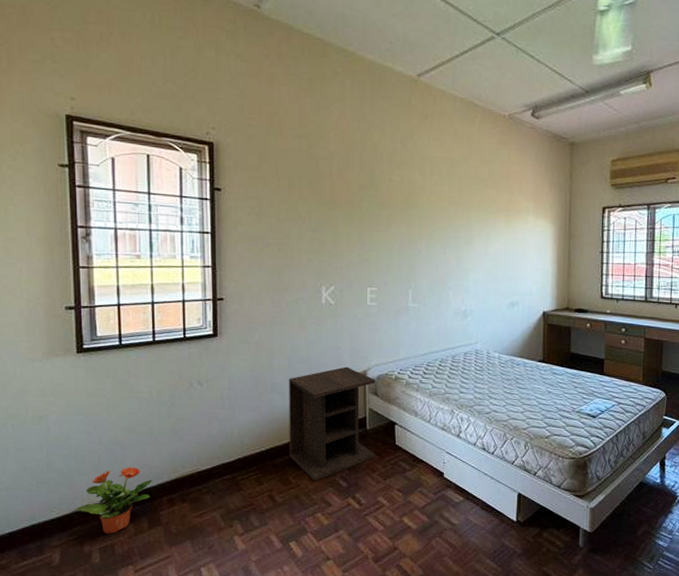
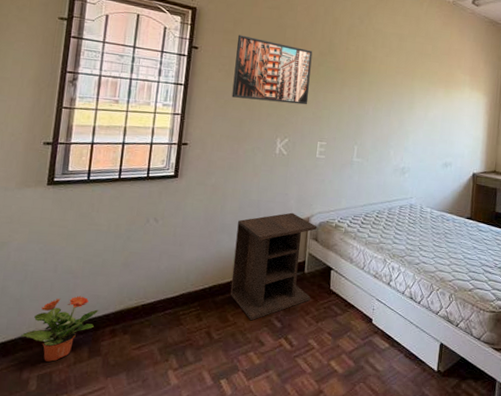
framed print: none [264,171,352,247] -> present [231,35,313,105]

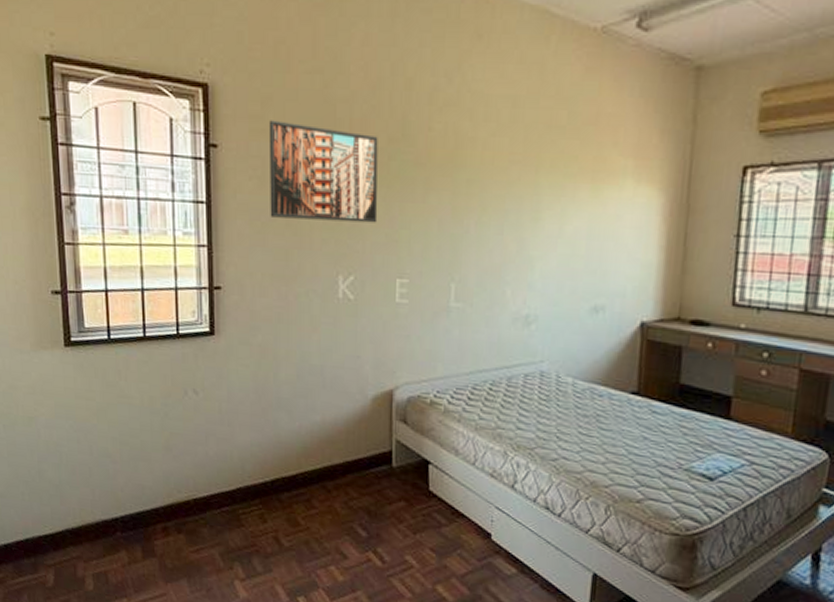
potted plant: present [21,295,99,362] -> none [68,484,146,560]
nightstand: present [230,212,317,321] -> none [297,383,405,527]

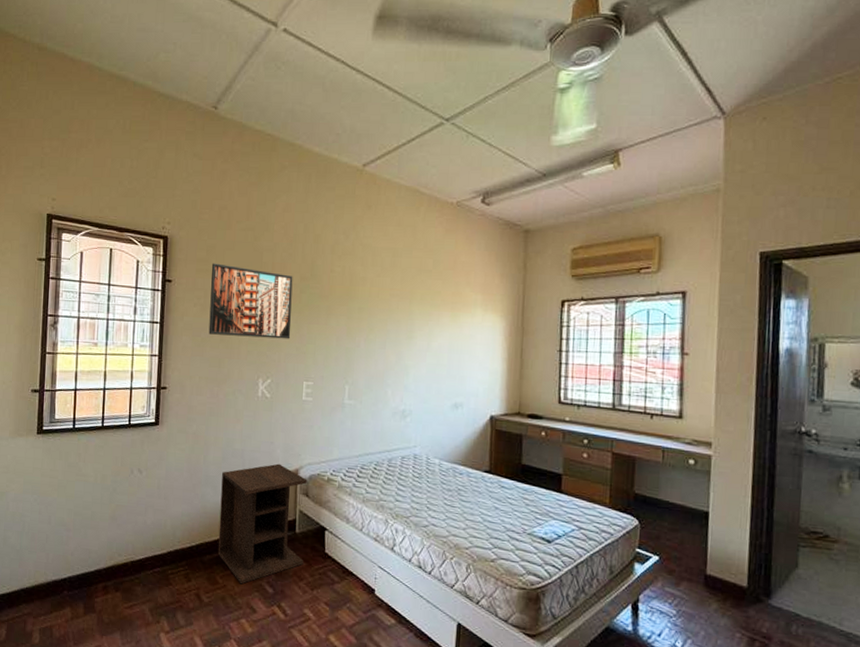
nightstand: none [297,383,405,527] -> present [217,463,307,585]

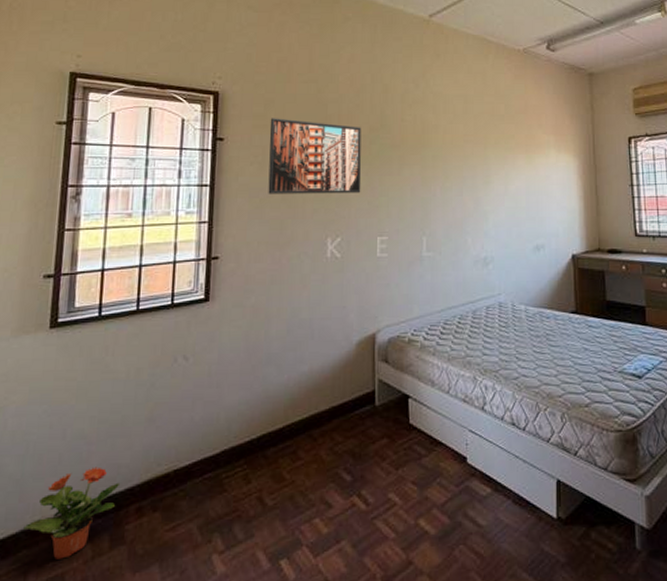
potted plant: none [23,549,91,616] -> present [23,467,121,559]
nightstand: present [217,463,307,585] -> none [283,329,386,477]

